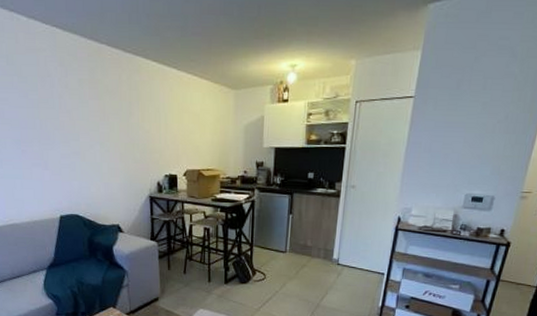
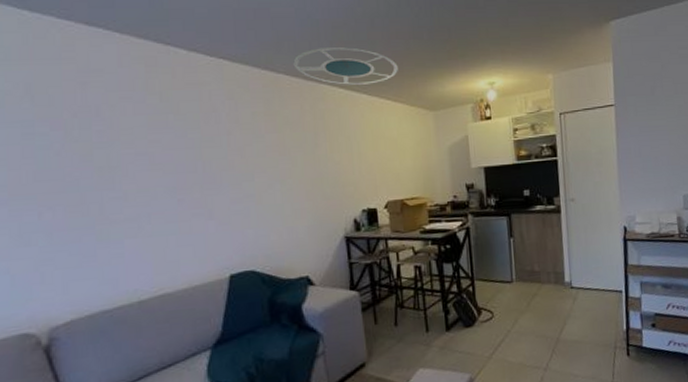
sundial: none [114,20,207,59] -> present [293,47,398,85]

